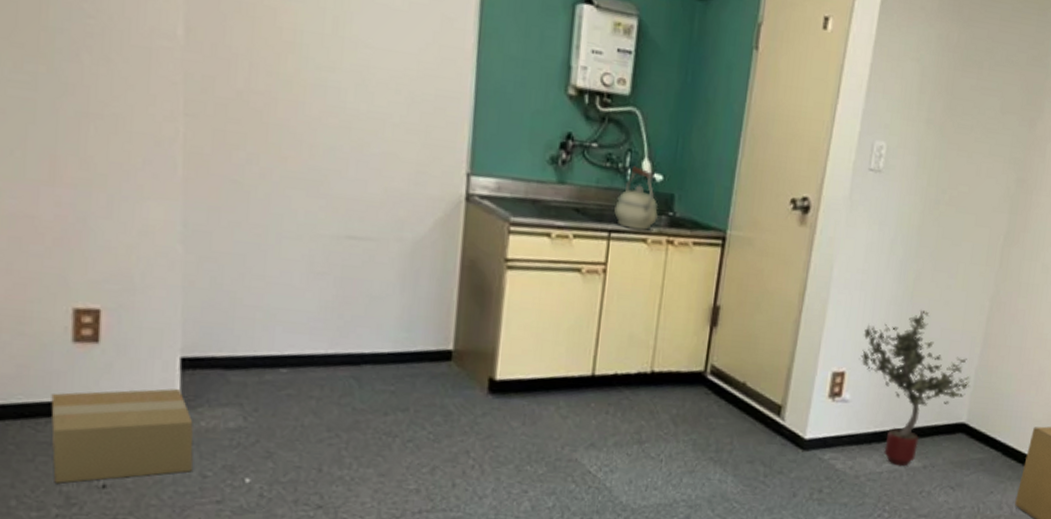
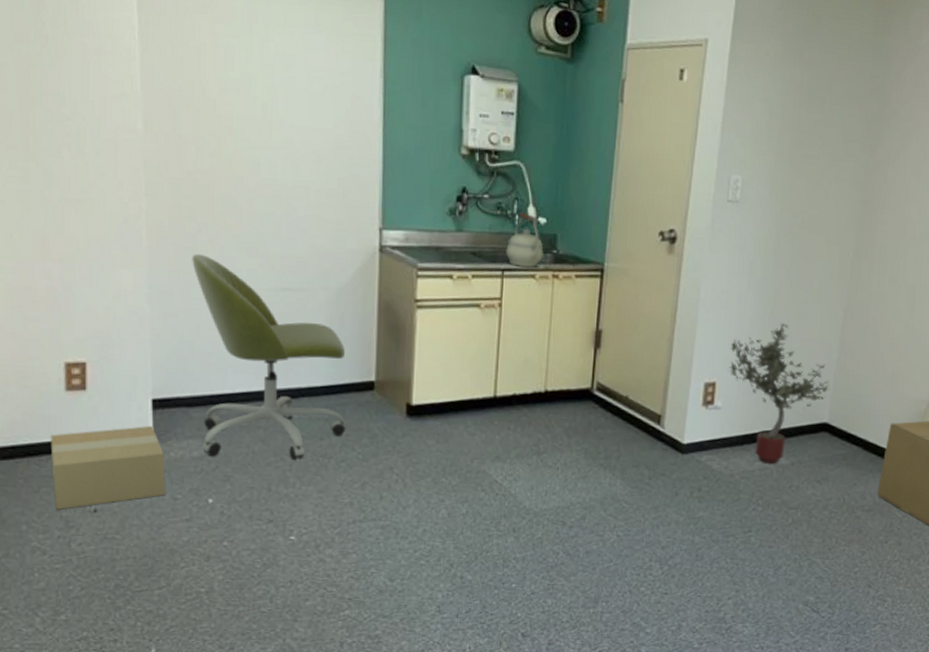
office chair: none [238,188,419,437] -> present [192,253,346,459]

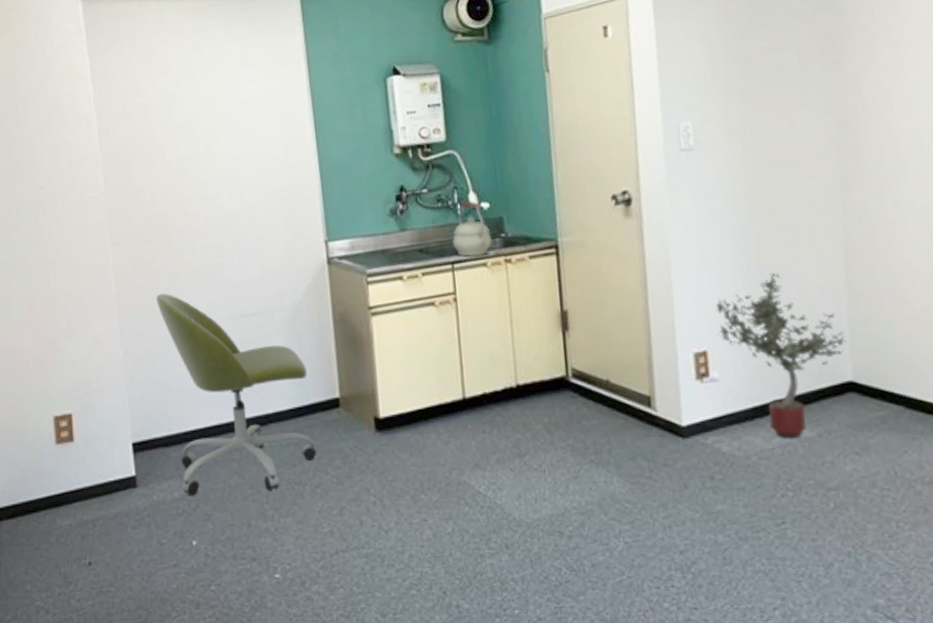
cardboard box: present [50,426,165,510] -> none [46,471,152,566]

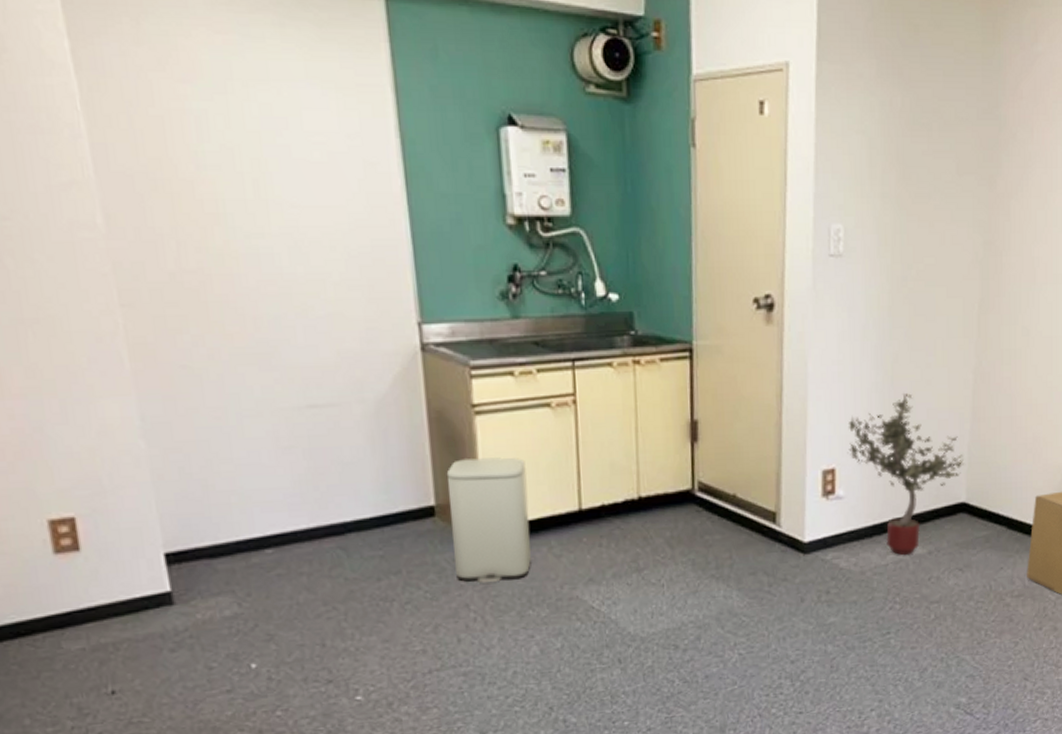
office chair: present [156,293,317,495] -> none [190,372,407,613]
pedal bin: none [348,352,422,469] -> present [446,457,531,583]
kettle: present [452,200,493,257] -> none [574,289,621,354]

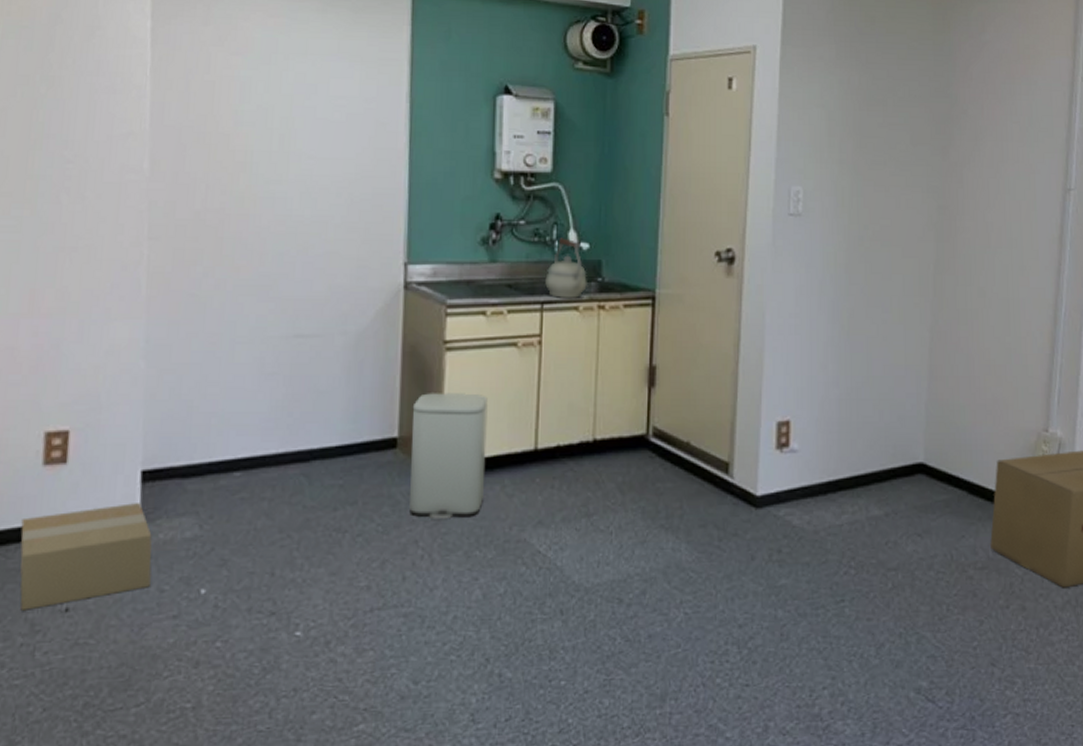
cardboard box: none [43,585,197,696] -> present [20,503,152,610]
kettle: none [574,289,621,354] -> present [545,238,589,298]
potted tree: present [847,393,965,556] -> none [802,348,922,517]

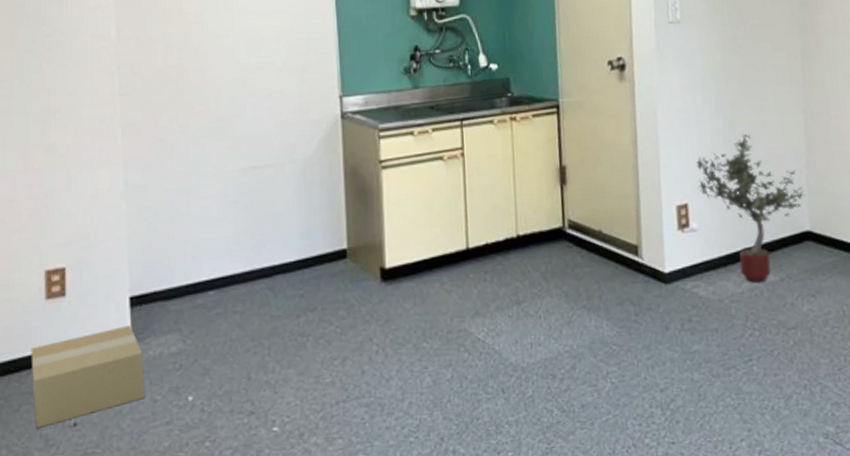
pedal bin: present [410,393,488,520] -> none [357,204,426,318]
kettle: present [545,238,589,298] -> none [462,61,500,115]
potted tree: none [802,348,922,517] -> present [697,134,805,283]

